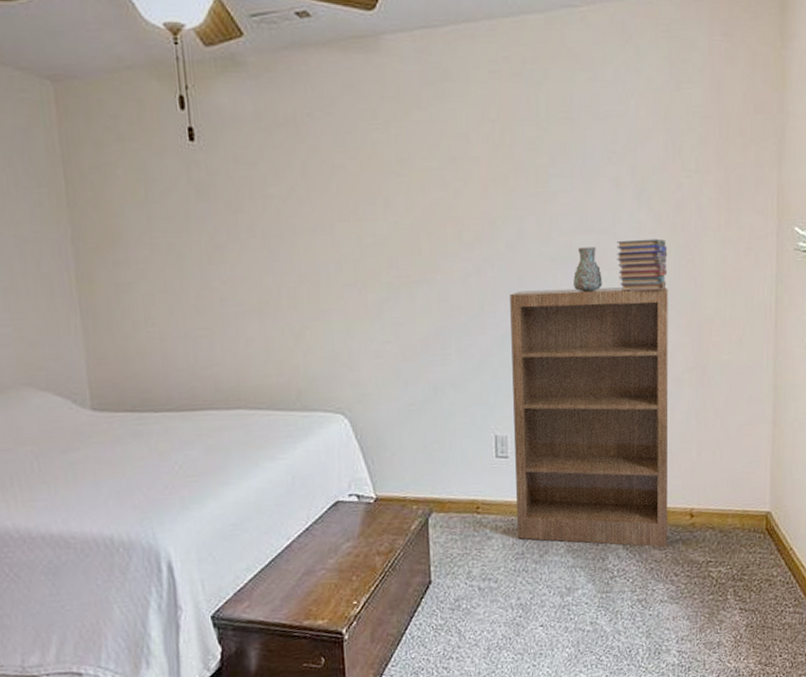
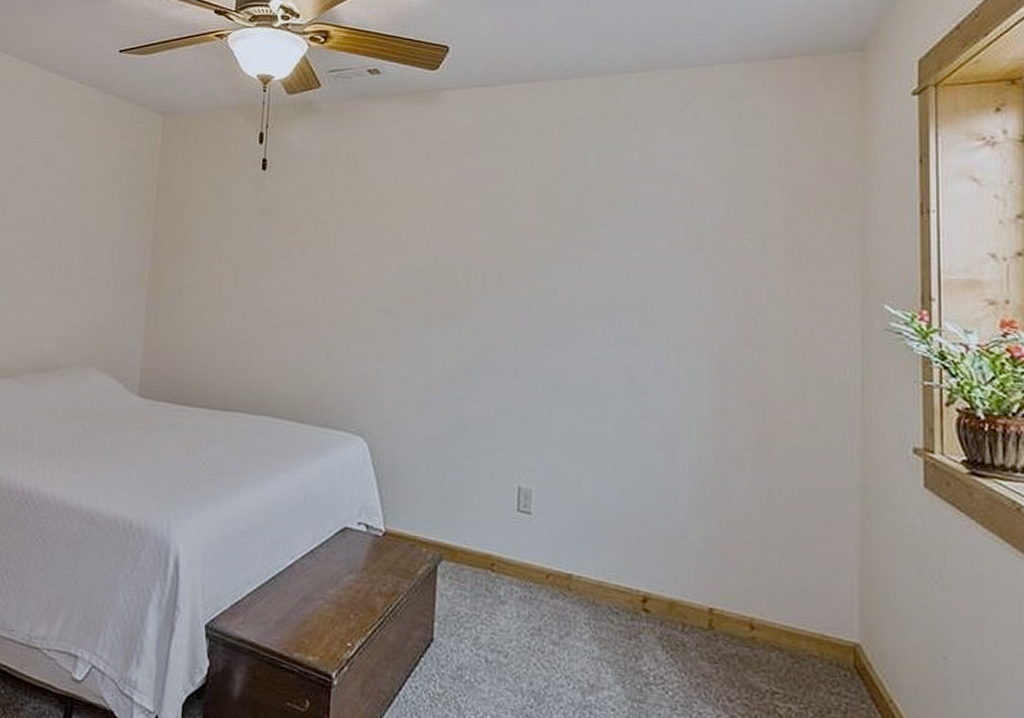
bookshelf: present [510,286,669,548] -> none [534,337,726,661]
decorative vase: present [573,247,602,292] -> none [616,300,649,348]
book stack: present [617,238,668,292] -> none [666,298,726,355]

